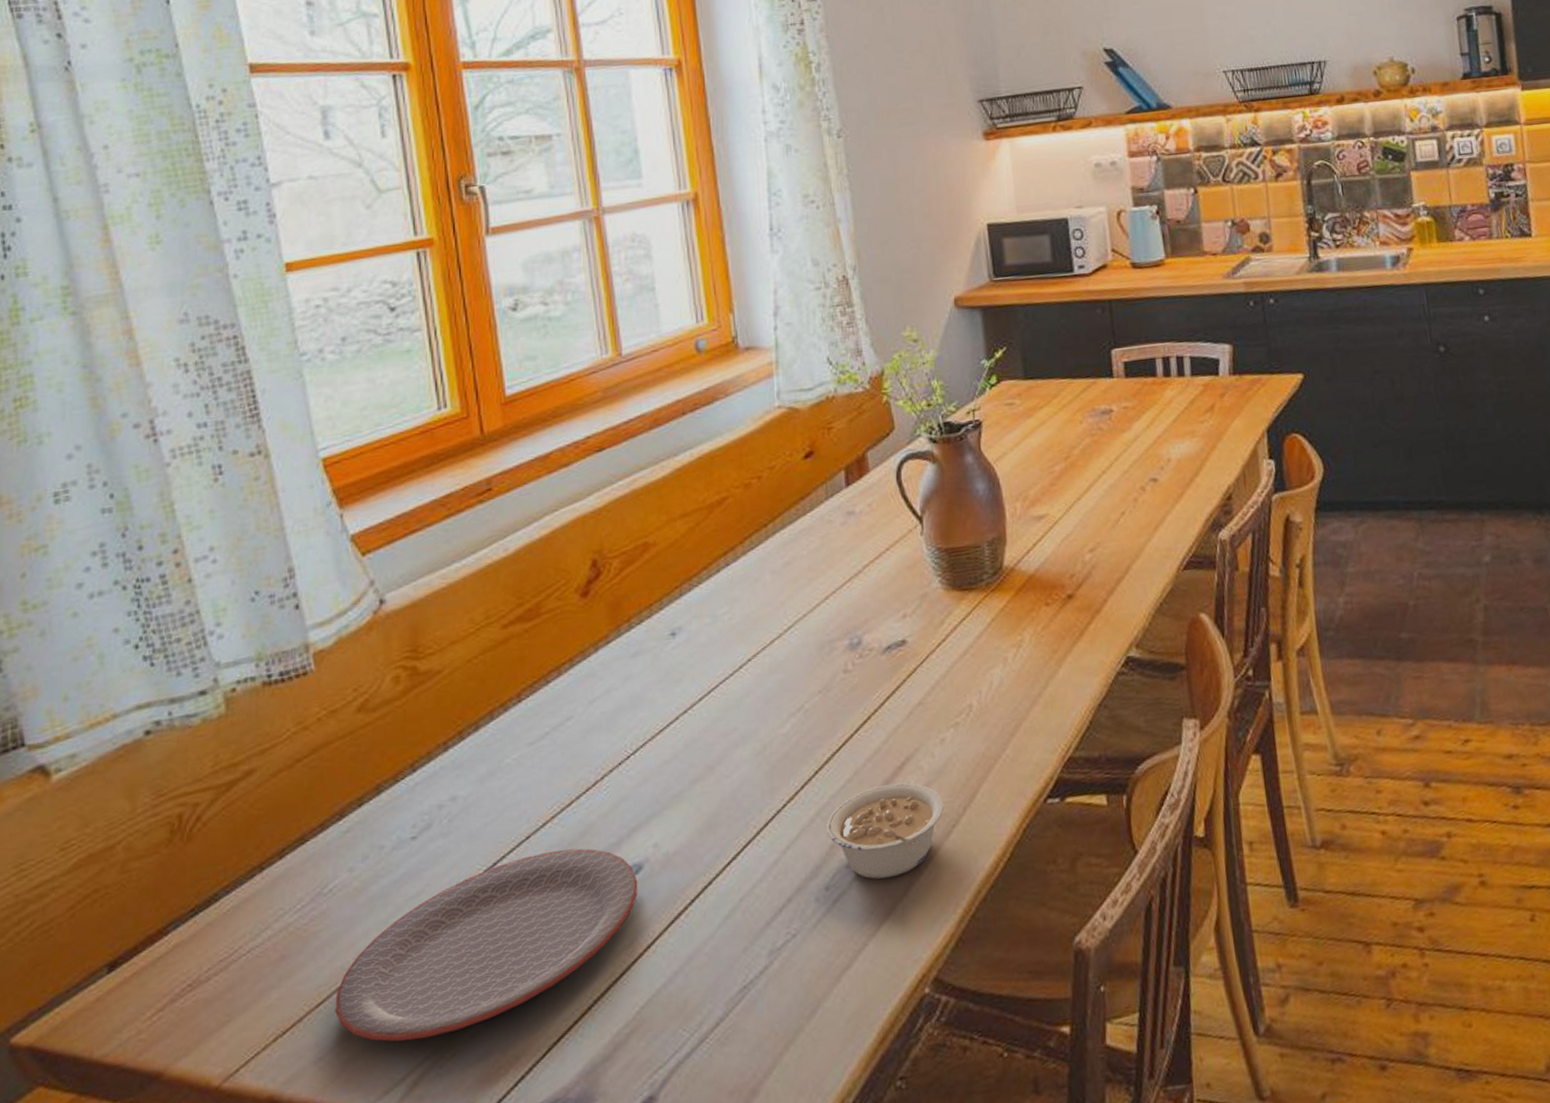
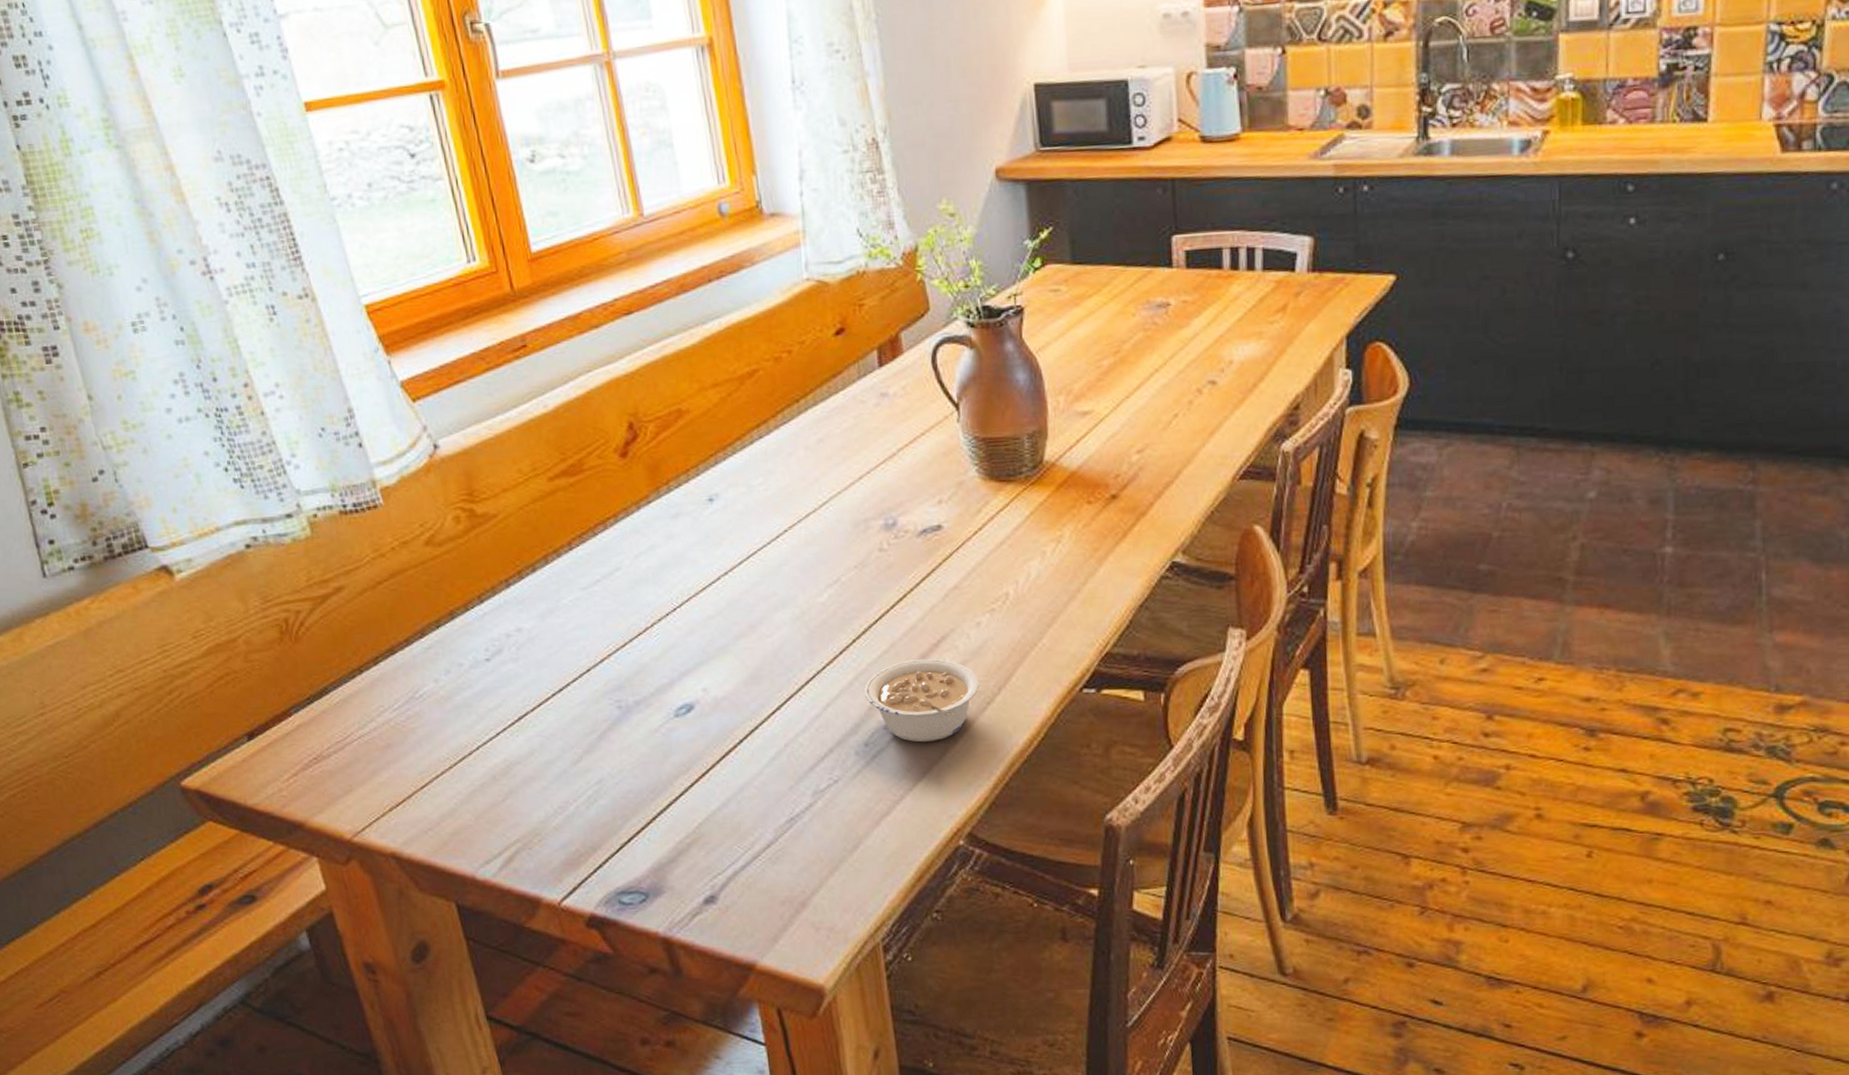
plate: present [335,848,638,1042] -> none [436,684,691,825]

